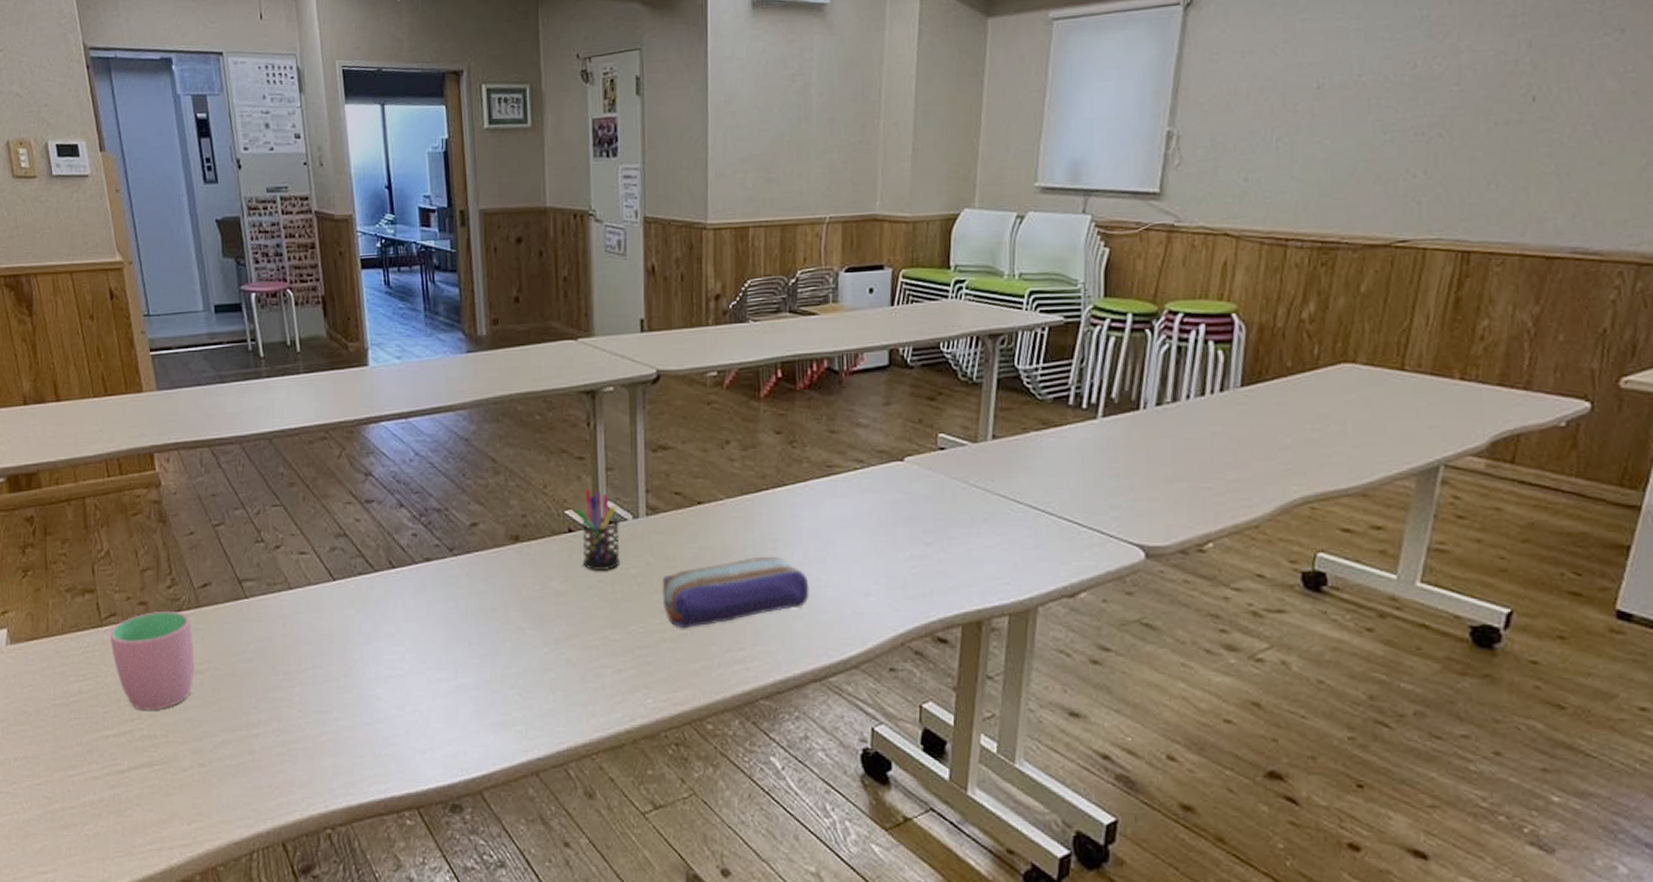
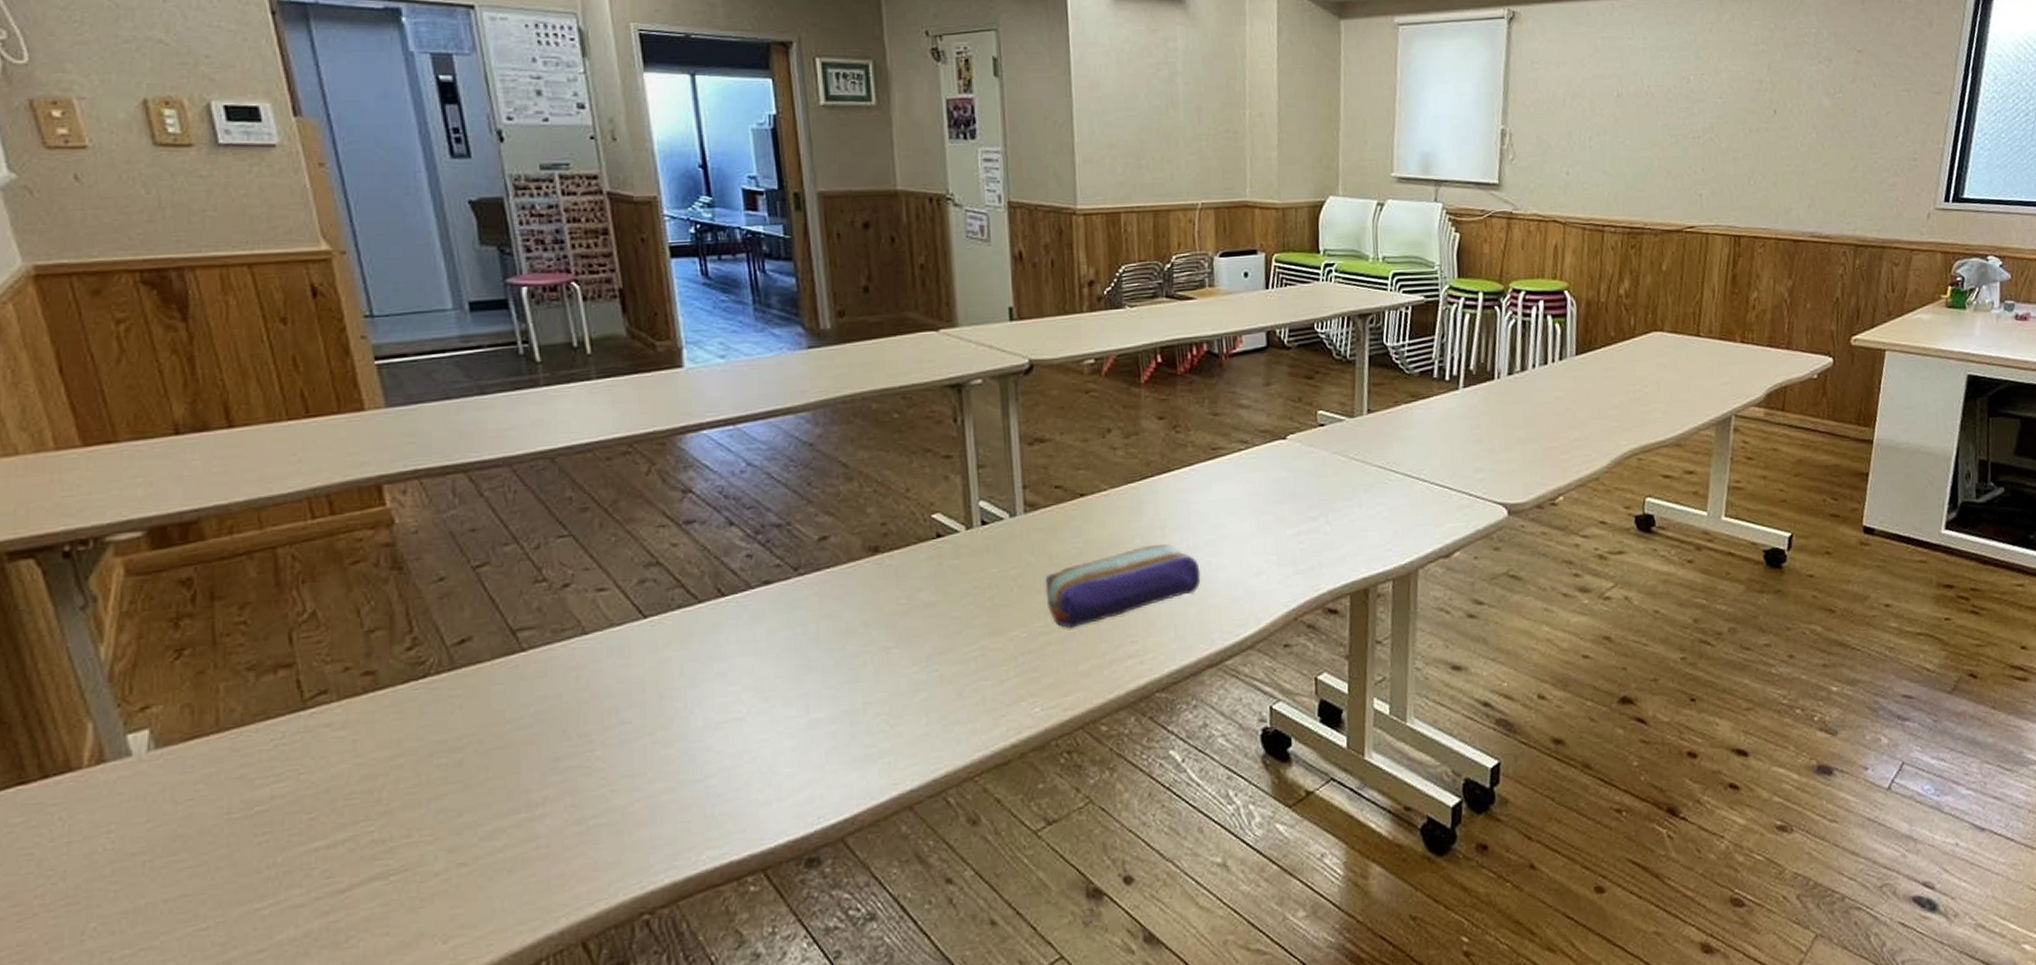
cup: present [109,610,195,711] -> none [317,677,450,809]
pen holder: present [576,488,620,570] -> none [945,488,997,576]

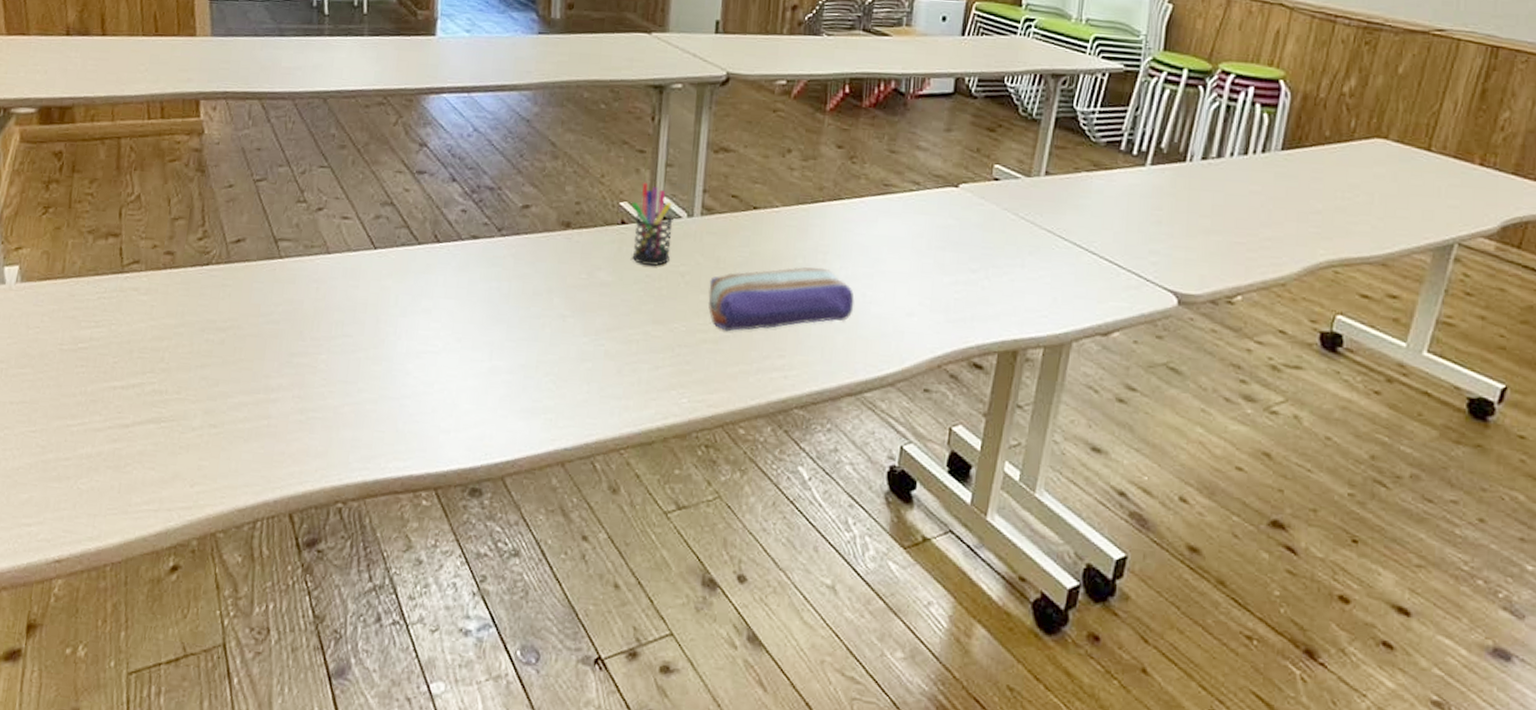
pen holder: none [945,488,997,576] -> present [631,182,673,266]

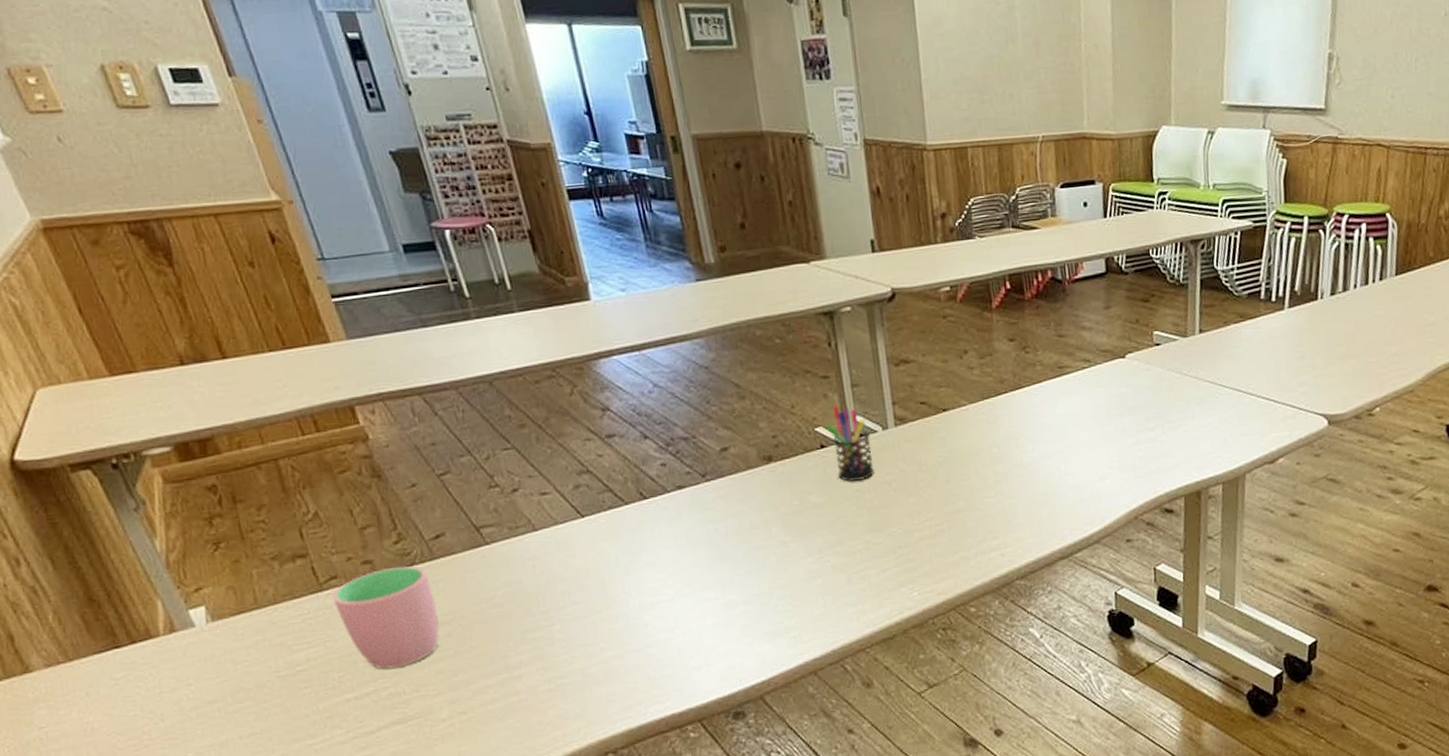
cup: none [129,263,220,365] -> present [332,565,441,669]
pencil case: present [708,267,854,332] -> none [916,452,1052,526]

